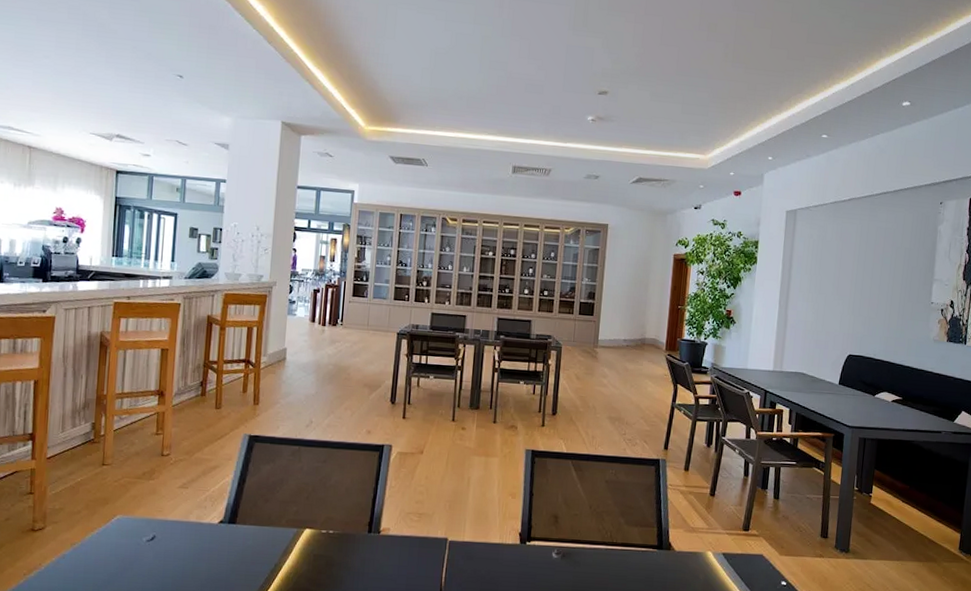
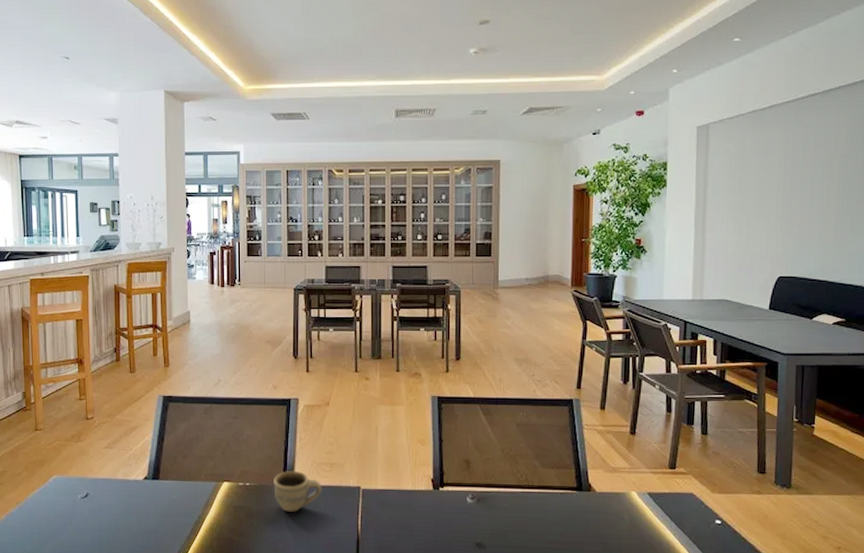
cup: none [358,518,409,563] -> present [273,470,322,512]

